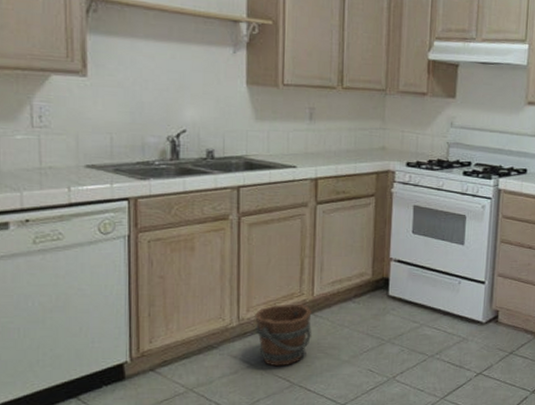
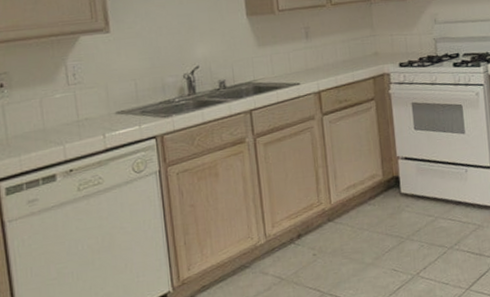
bucket: present [255,303,312,367] -> none [280,213,335,278]

